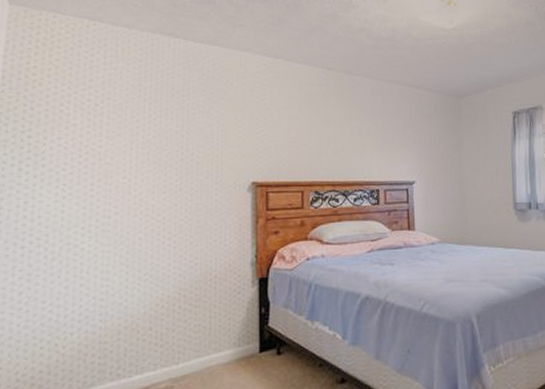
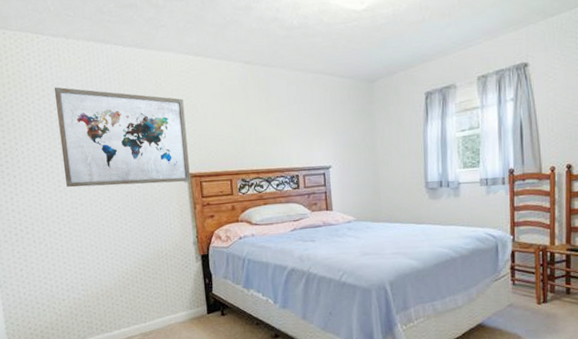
wall art: none [100,78,256,193] -> present [54,87,191,188]

